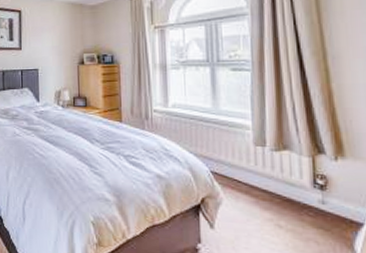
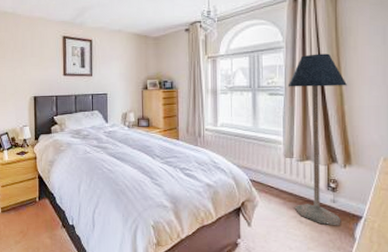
floor lamp: none [255,20,335,235] -> present [287,53,347,226]

